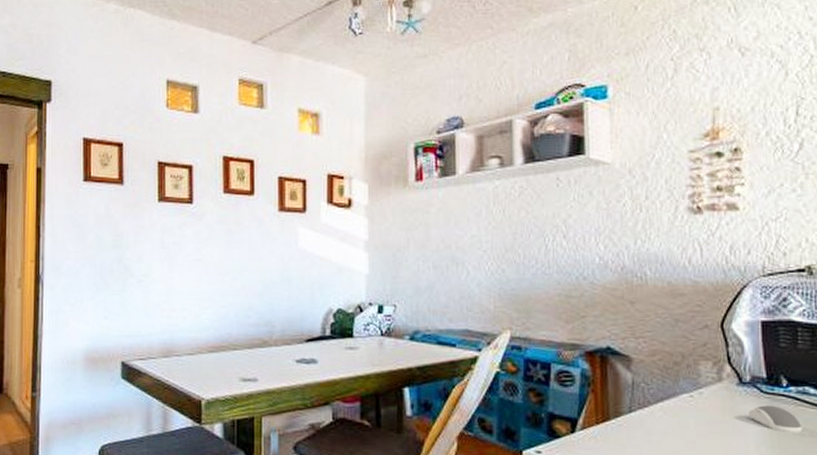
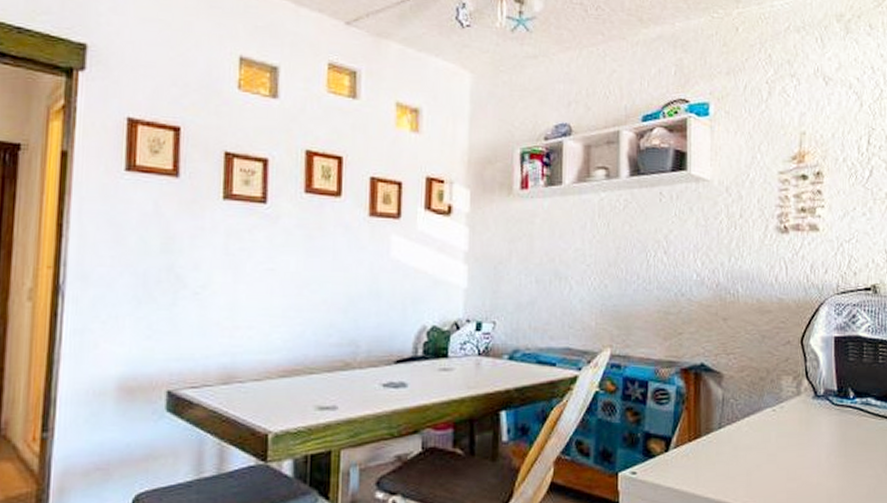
computer mouse: present [748,405,803,433] -> none [821,417,865,442]

